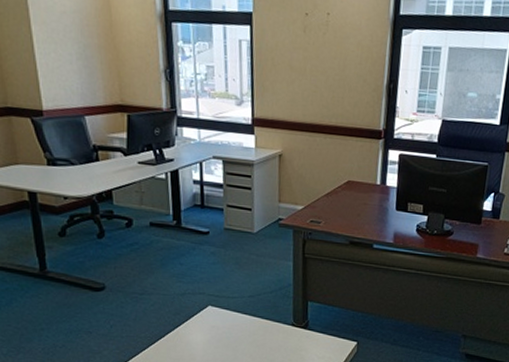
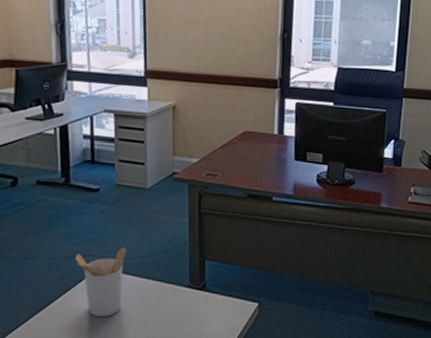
utensil holder: none [187,287,235,350] -> present [75,248,127,318]

